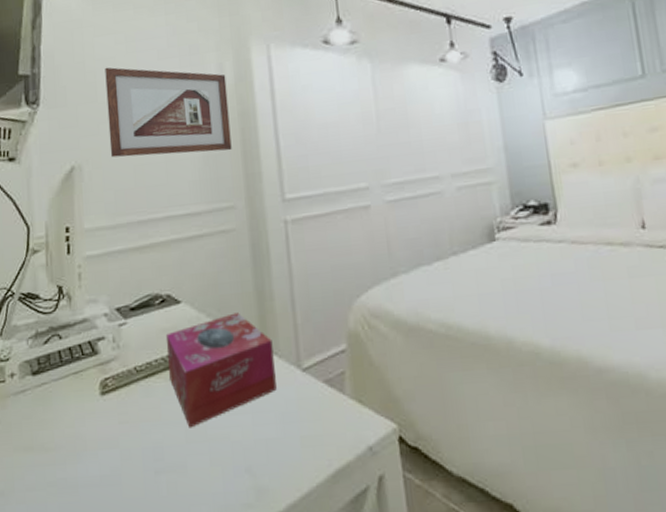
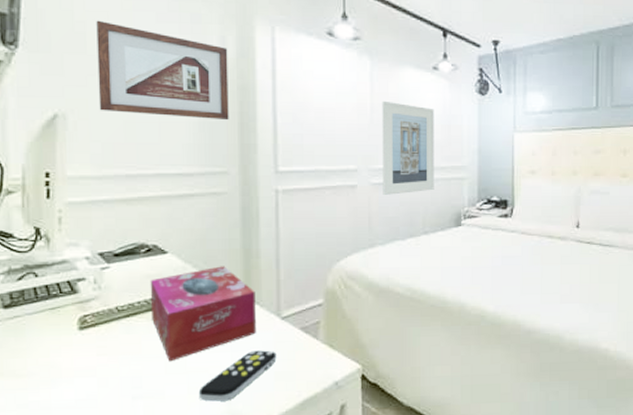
remote control: none [221,410,301,475] -> present [198,350,277,402]
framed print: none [388,105,458,213] -> present [382,100,434,195]

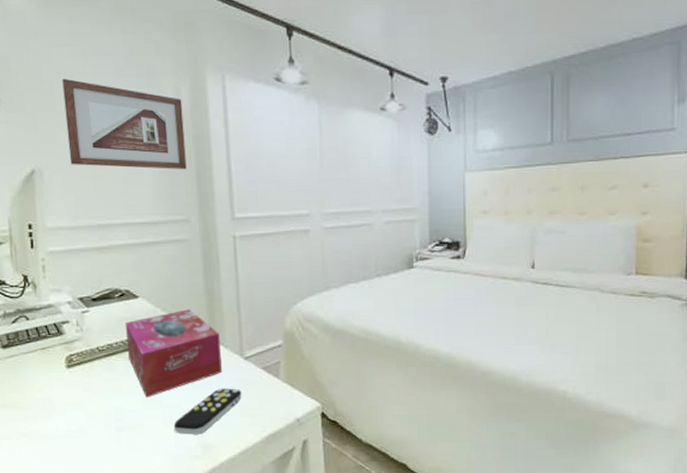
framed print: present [382,100,434,195] -> none [331,144,386,239]

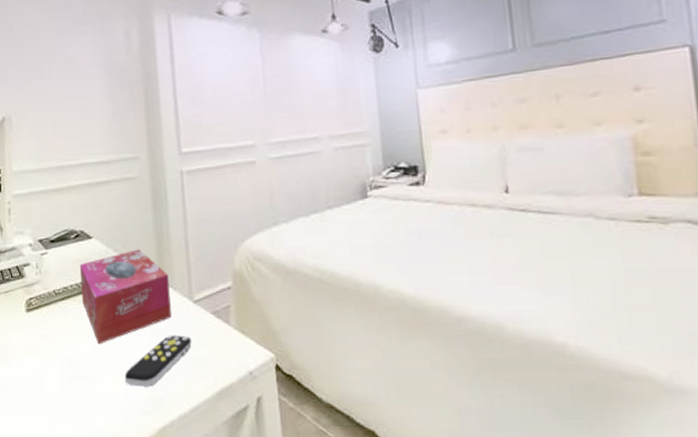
picture frame: present [62,78,187,170] -> none [30,32,136,111]

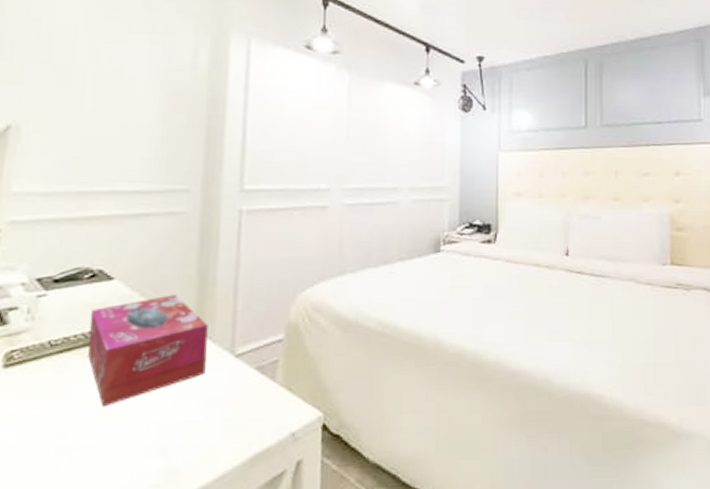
remote control: present [124,335,192,387] -> none [132,394,227,456]

